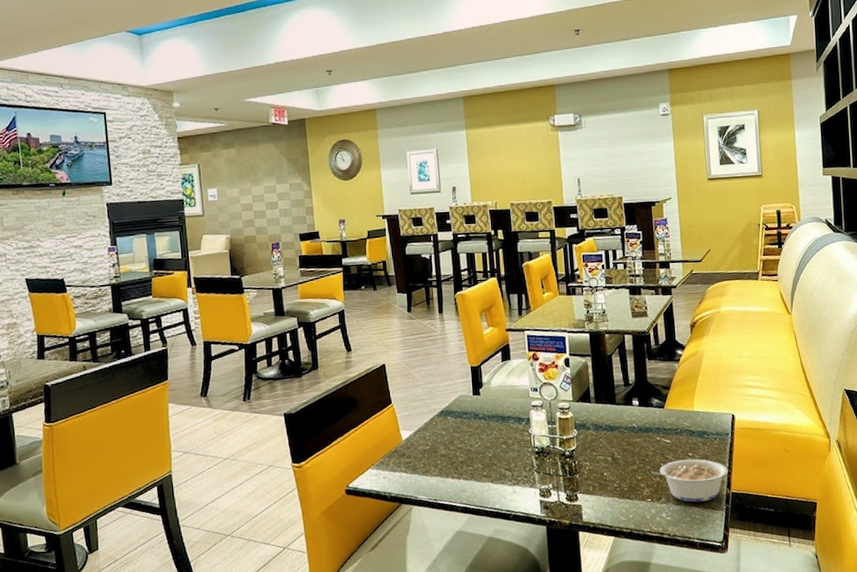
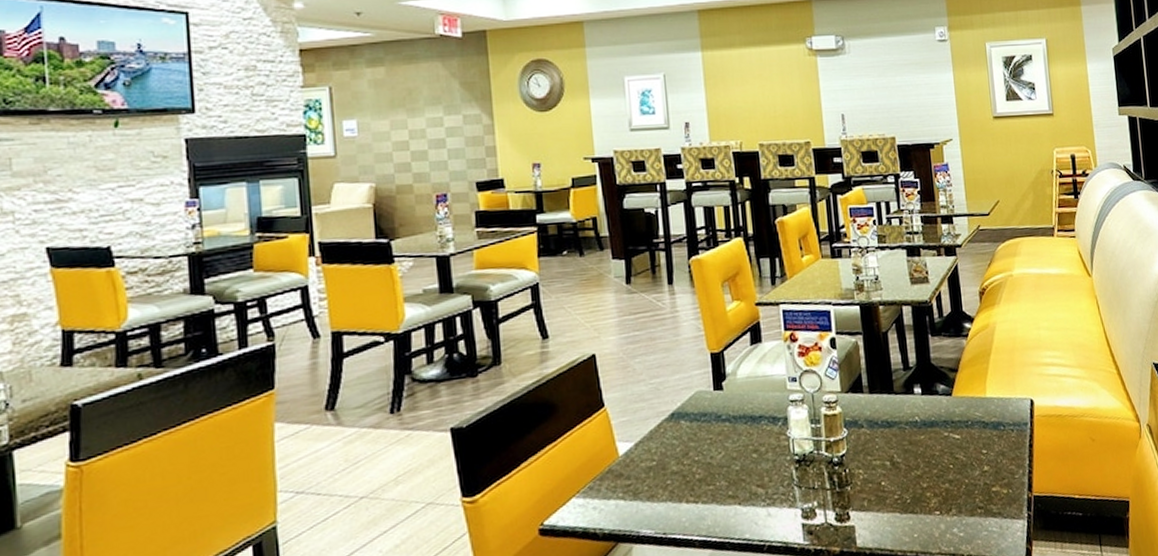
legume: present [651,459,728,502] -> none [938,457,1029,512]

